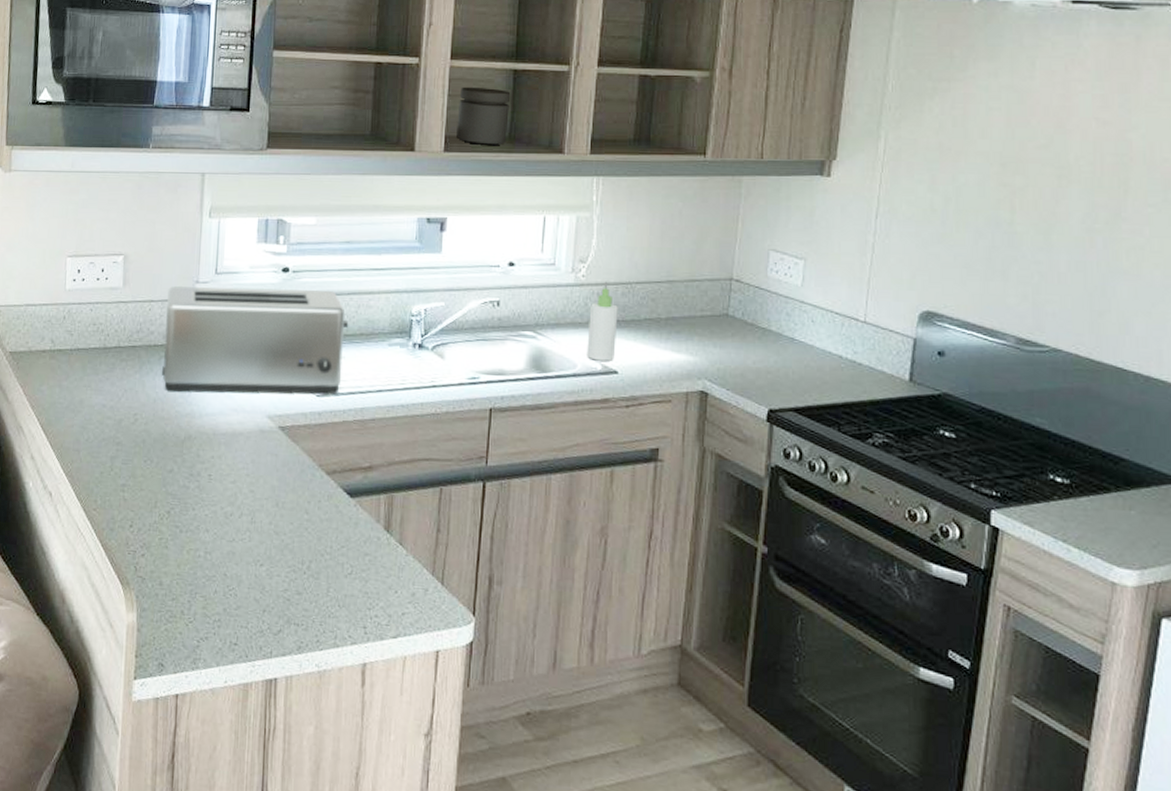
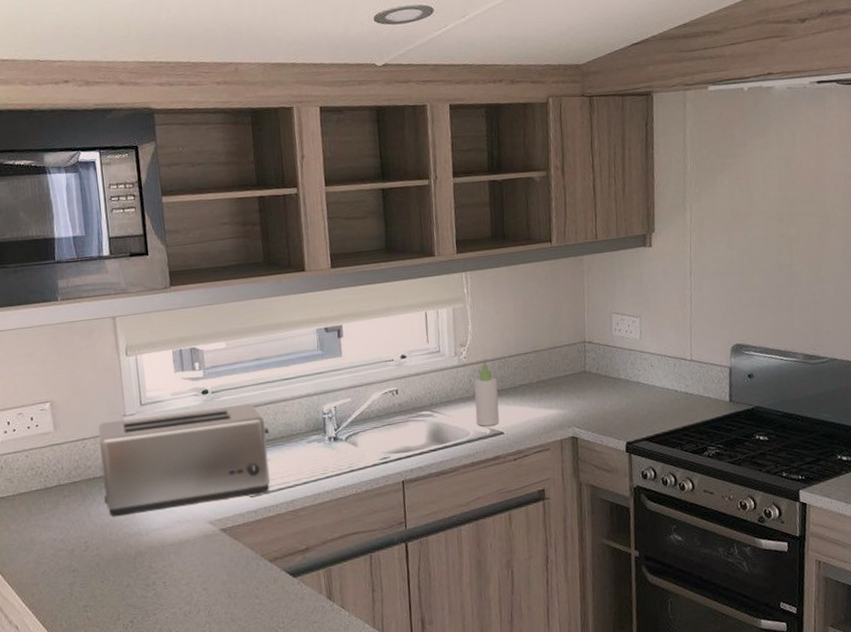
jar: present [456,86,511,146] -> none [338,207,384,259]

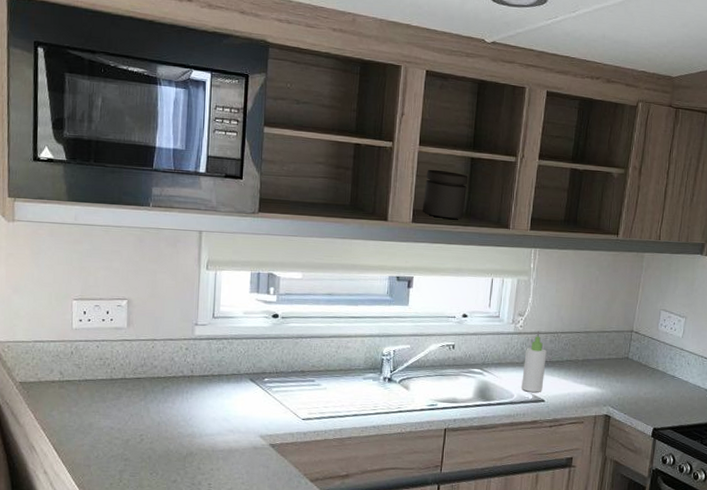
toaster: present [98,403,271,516] -> none [165,328,330,418]
jar: none [338,207,384,259] -> present [423,169,468,220]

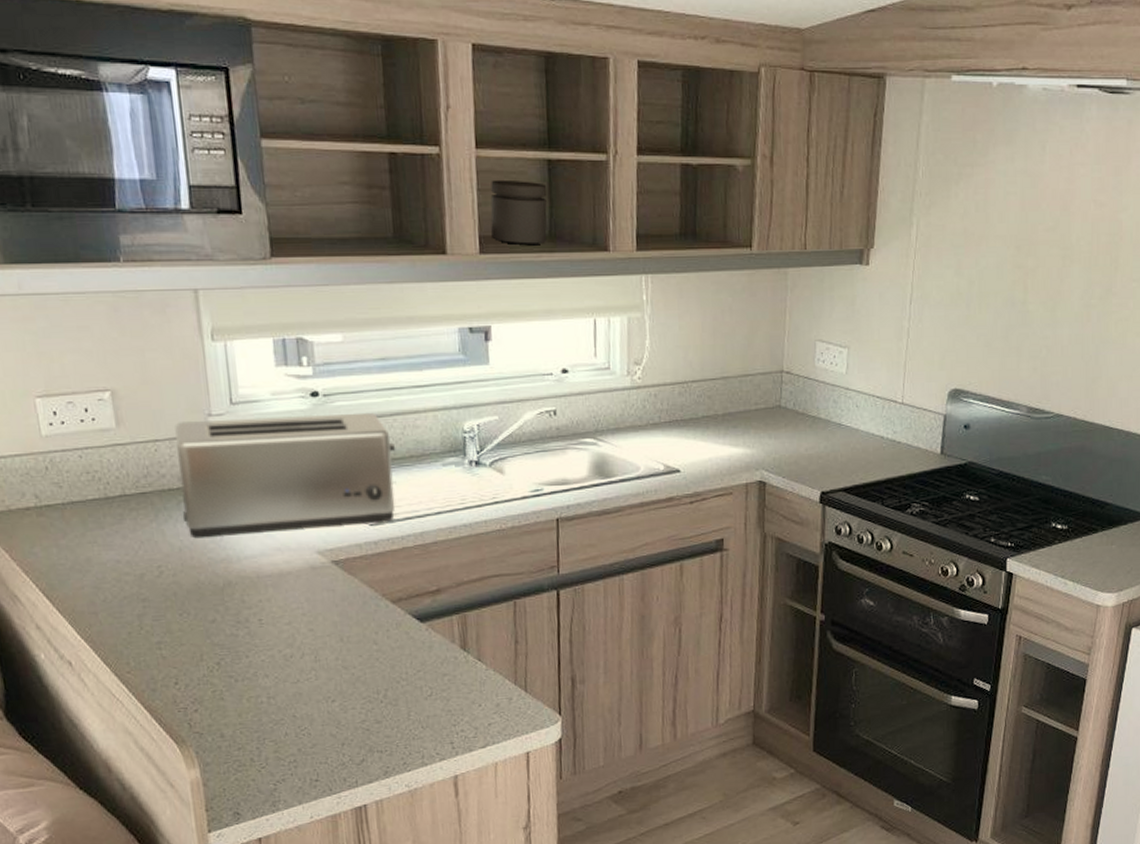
toaster: none [165,328,330,418] -> present [175,412,396,537]
bottle: present [521,331,547,392] -> none [648,382,677,462]

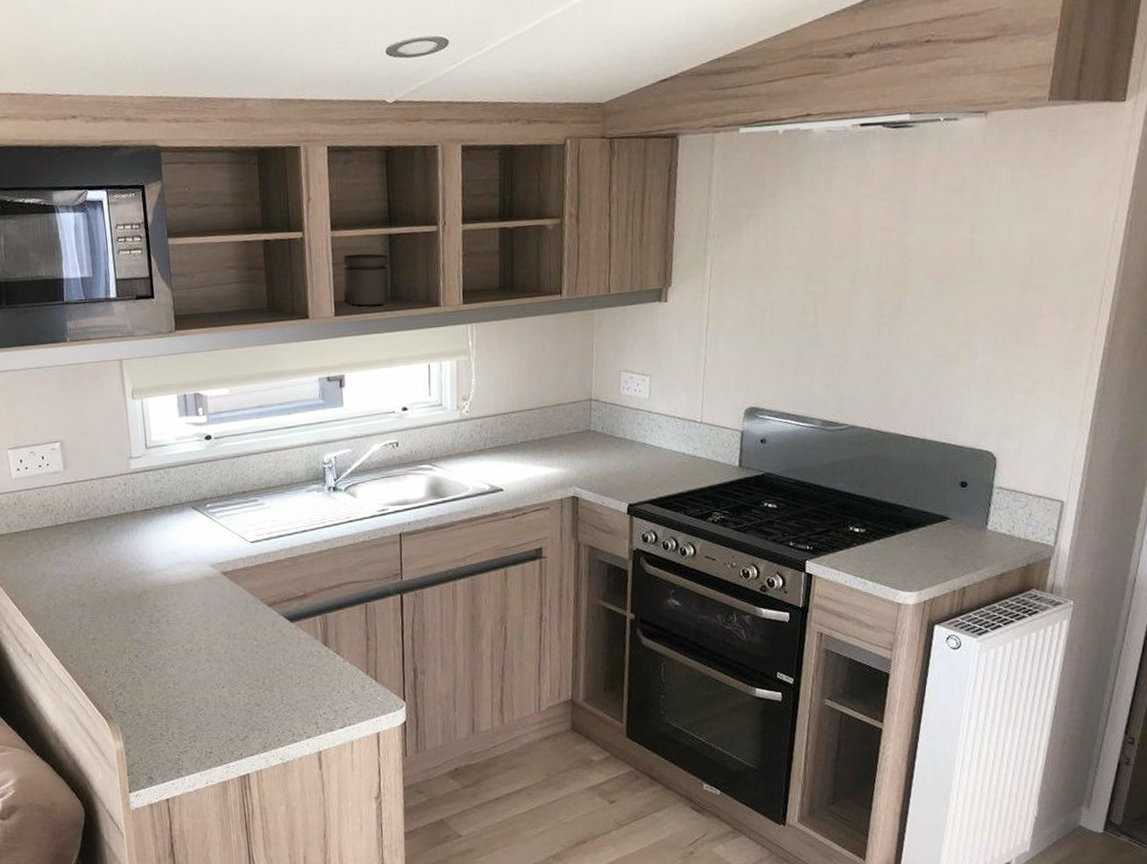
toaster: present [175,412,396,537] -> none [105,450,271,555]

